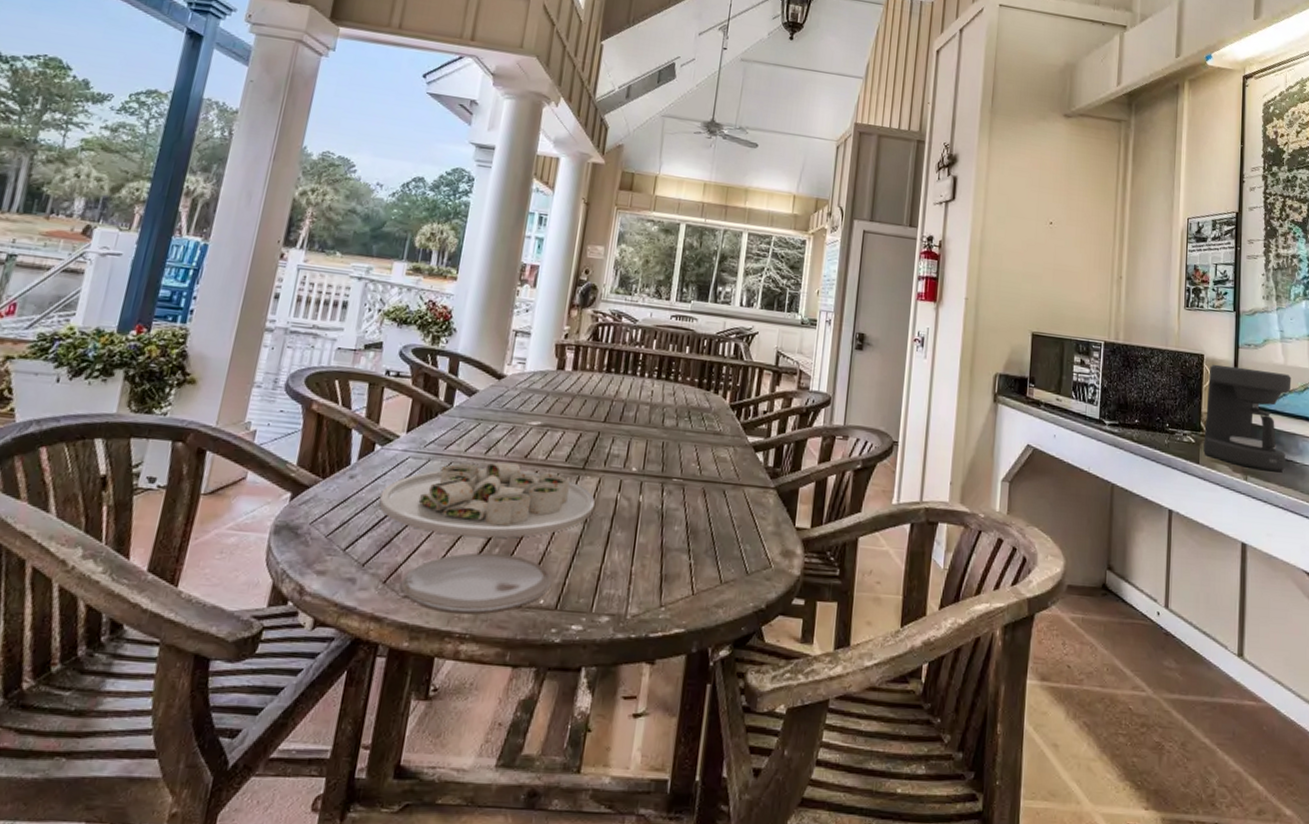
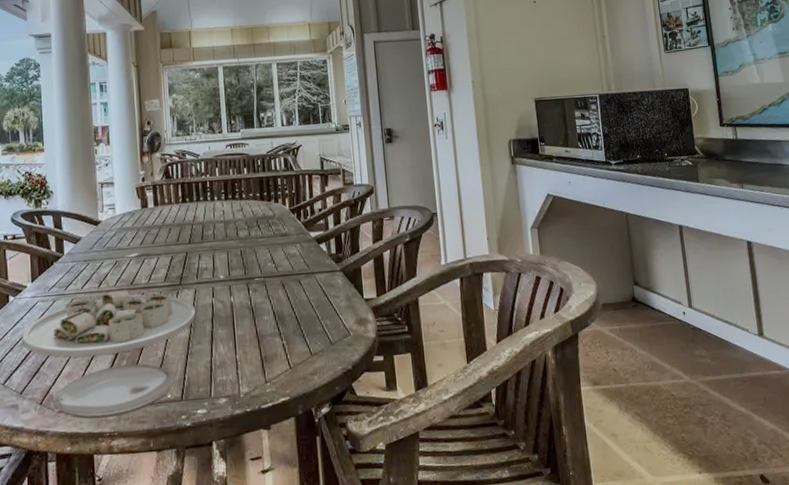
coffee maker: present [1203,364,1292,473] -> none [695,91,776,178]

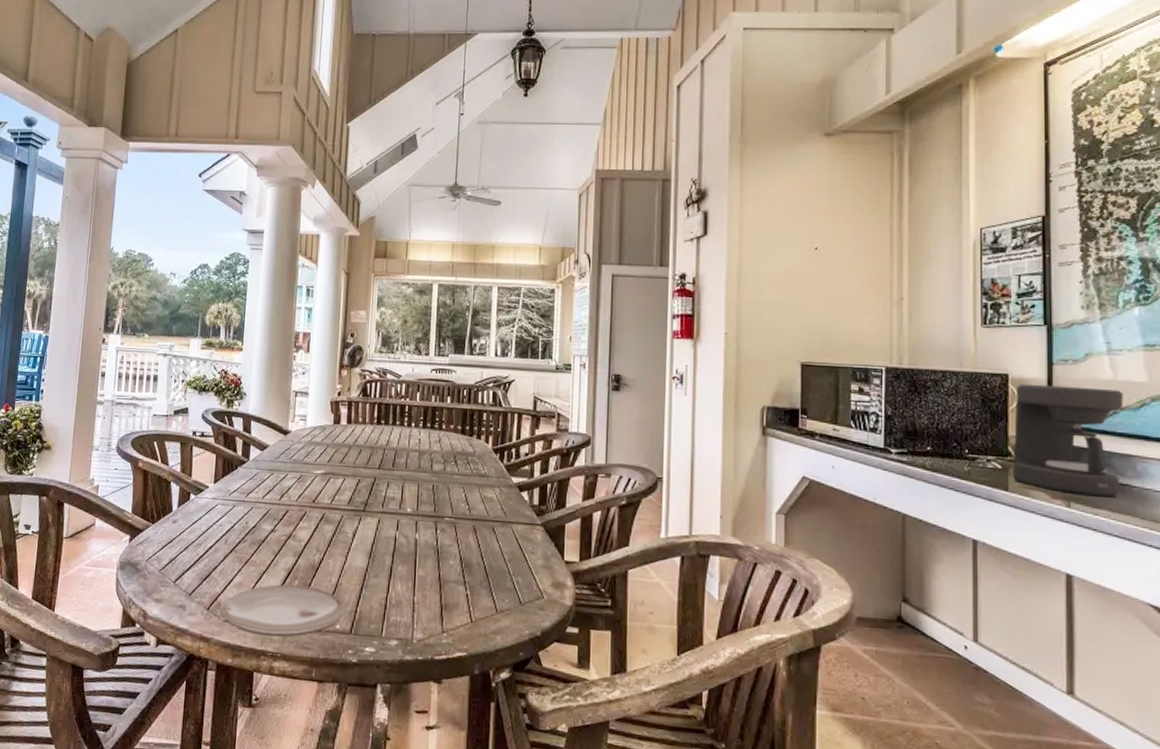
platter: present [22,290,196,358] -> none [198,506,376,572]
coffee maker: none [695,91,776,178] -> present [1013,383,1124,498]

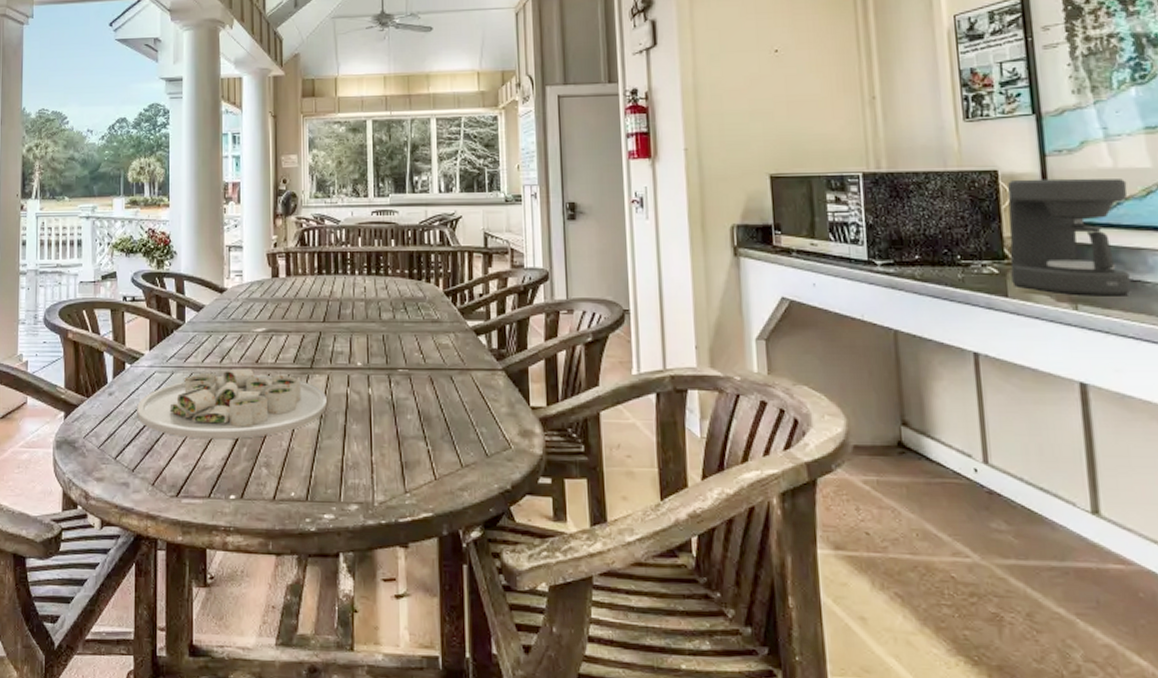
platter: none [198,506,376,572] -> present [137,368,327,440]
plate: present [222,584,346,637] -> none [168,452,299,510]

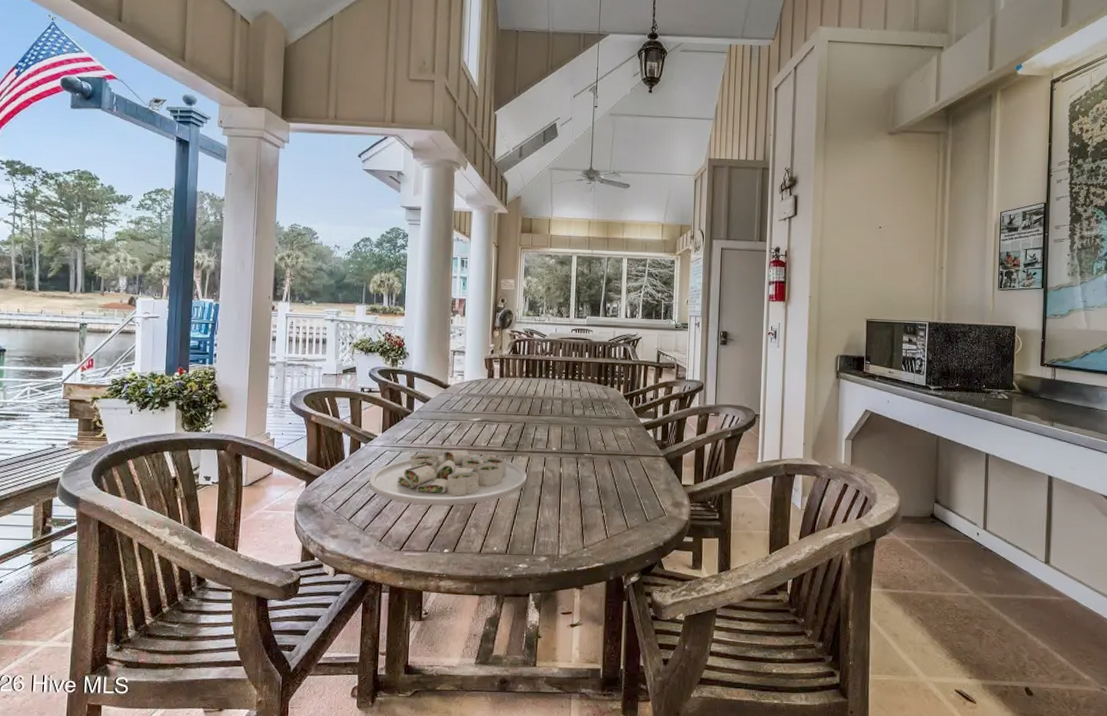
coffee maker: present [1007,178,1131,296] -> none [1015,333,1093,418]

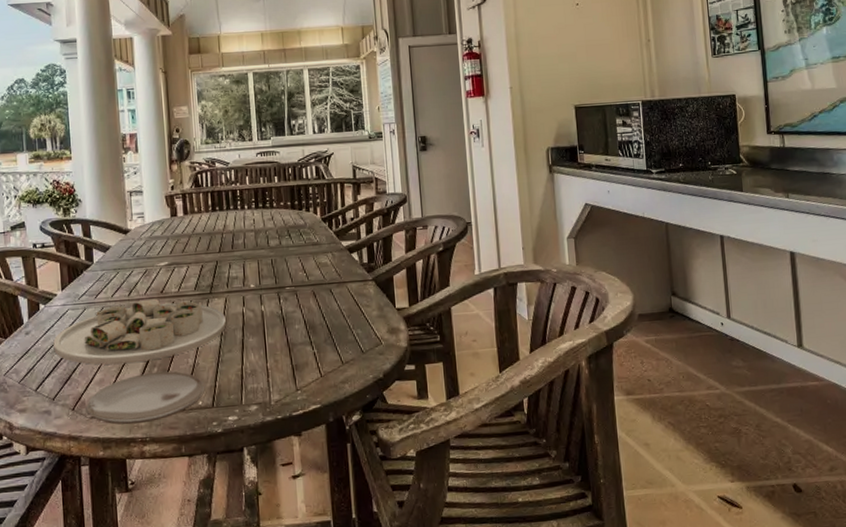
plate: none [393,516,501,561] -> present [87,371,205,425]

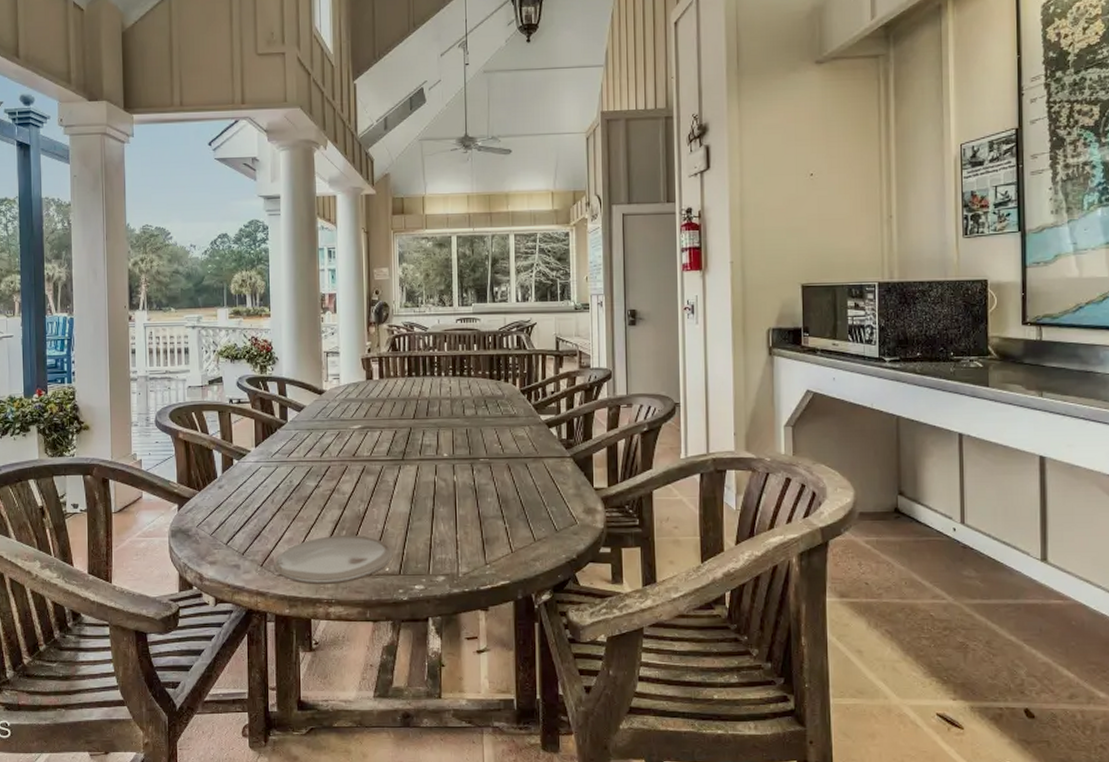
platter: present [53,298,226,365] -> none [245,461,417,525]

